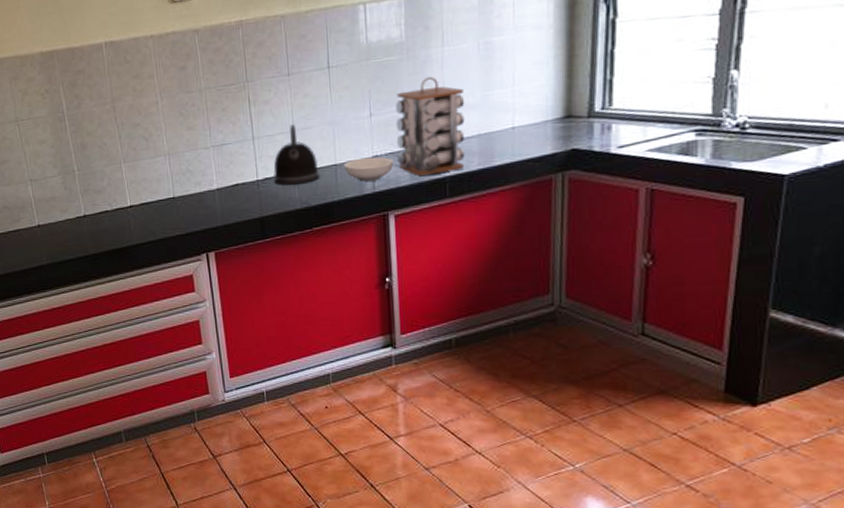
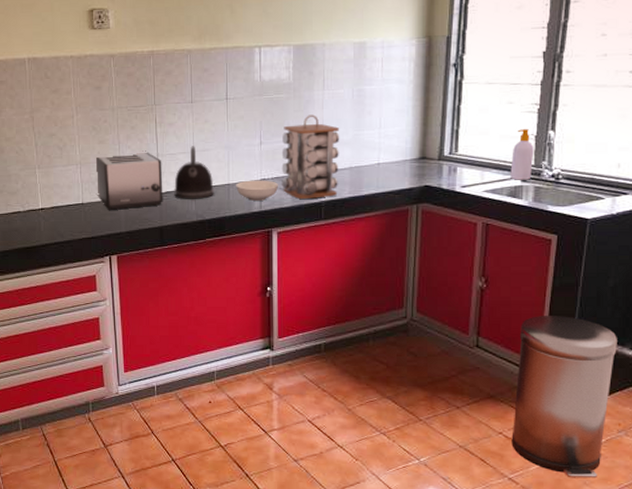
toaster: none [186,134,263,203] -> present [96,150,163,210]
soap bottle: none [681,71,712,135] -> present [510,129,534,180]
pedal bin: none [689,294,826,485] -> present [511,316,617,479]

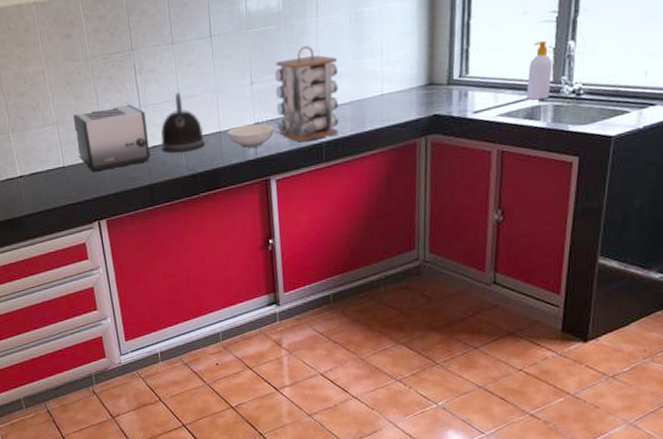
pedal bin: present [511,316,617,479] -> none [532,243,643,409]

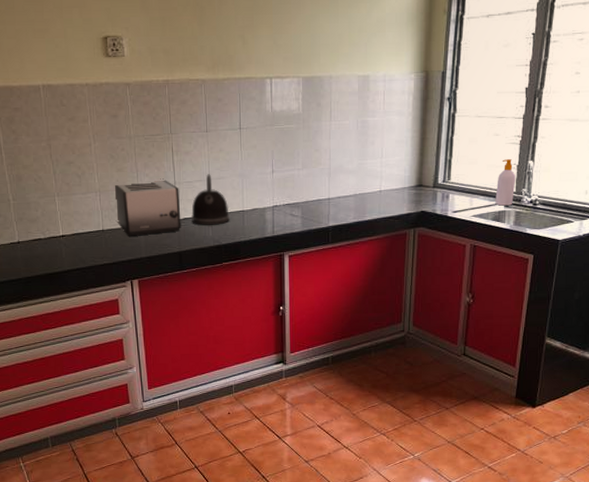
bowl: present [228,123,275,148] -> none [250,206,290,226]
spice rack: present [275,45,339,142] -> none [292,144,346,224]

